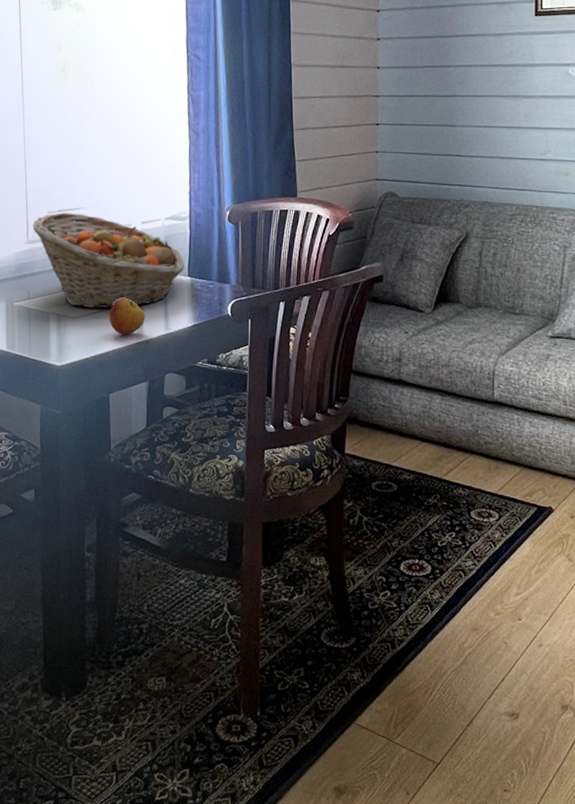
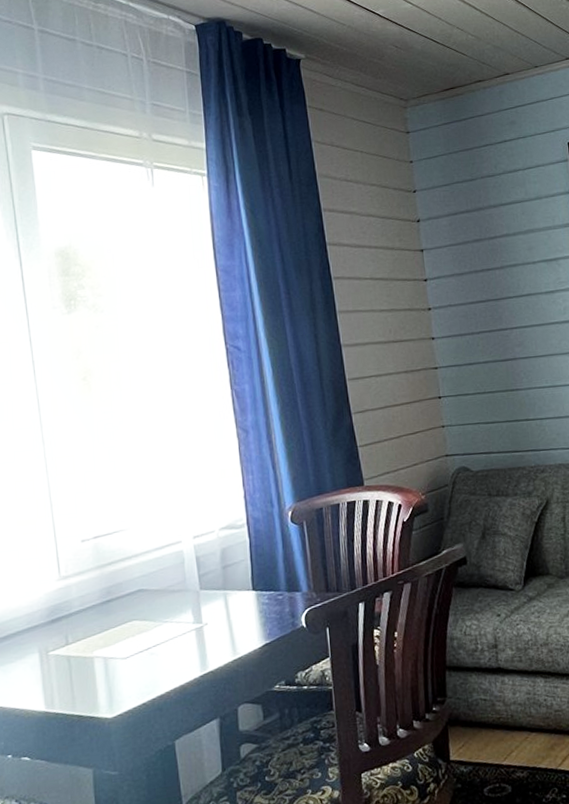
fruit basket: present [33,212,184,309] -> none [64,537,247,645]
apple: present [109,298,145,336] -> none [165,626,208,670]

